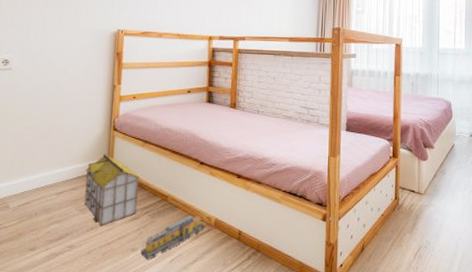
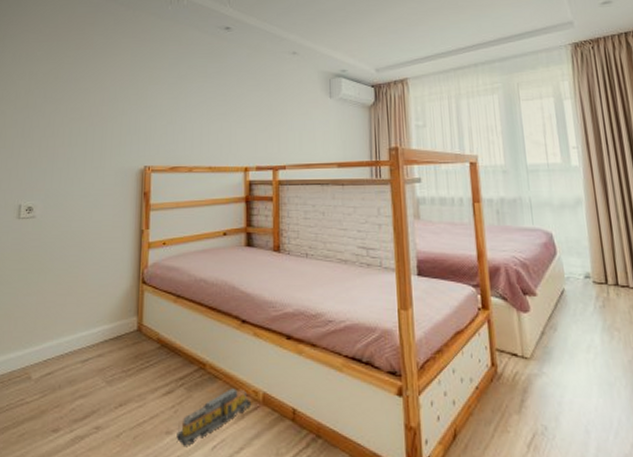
toy house: present [84,154,141,226] -> none [112,312,174,402]

